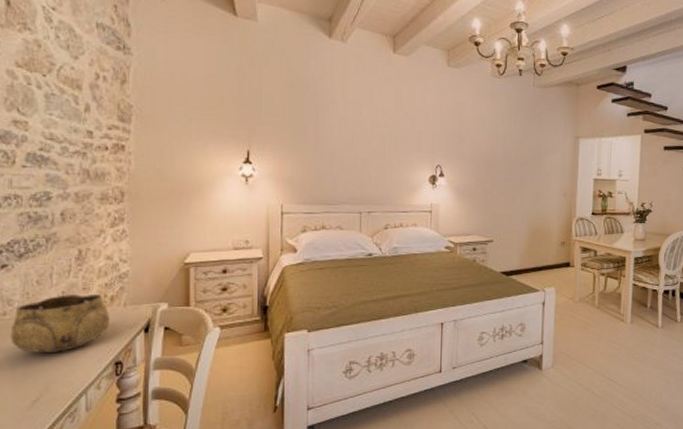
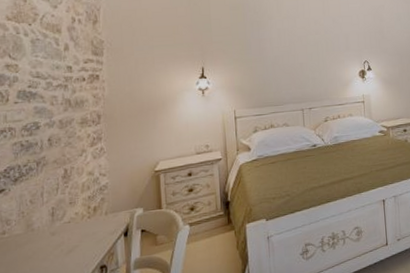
decorative bowl: present [10,293,111,353] -> none [9,206,95,265]

